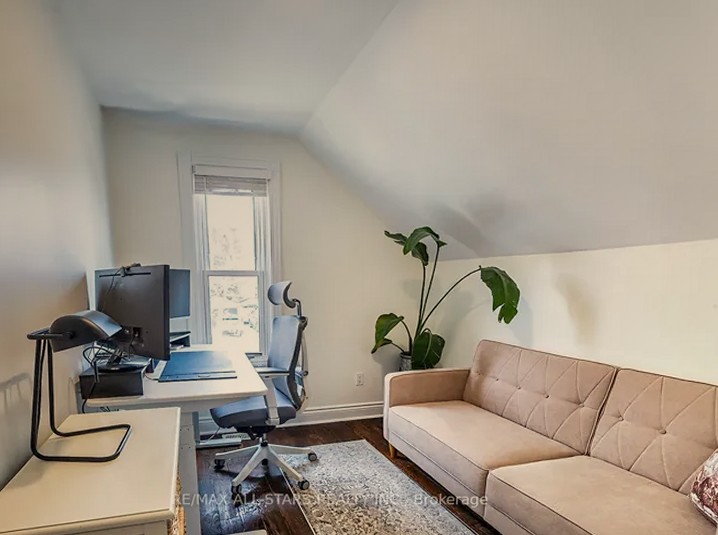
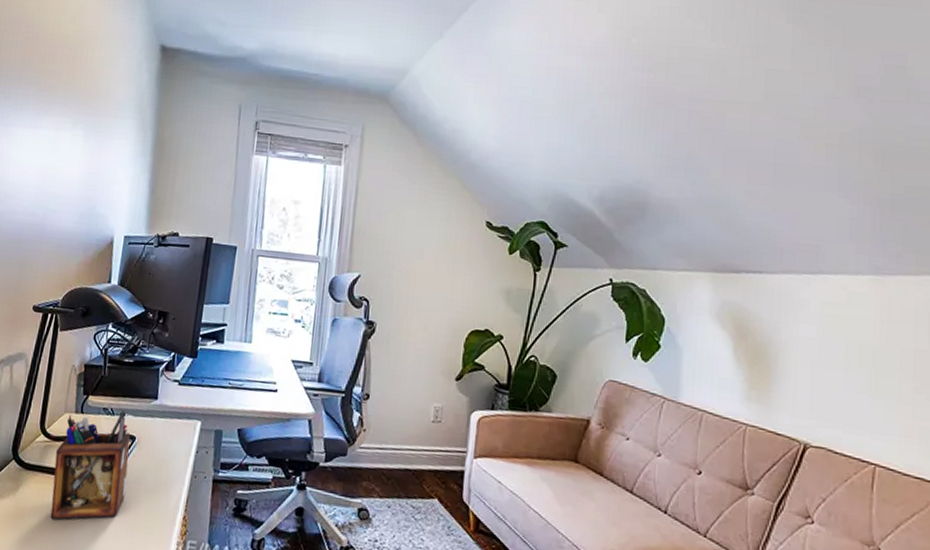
desk organizer: none [68,407,129,493] -> present [50,410,131,520]

